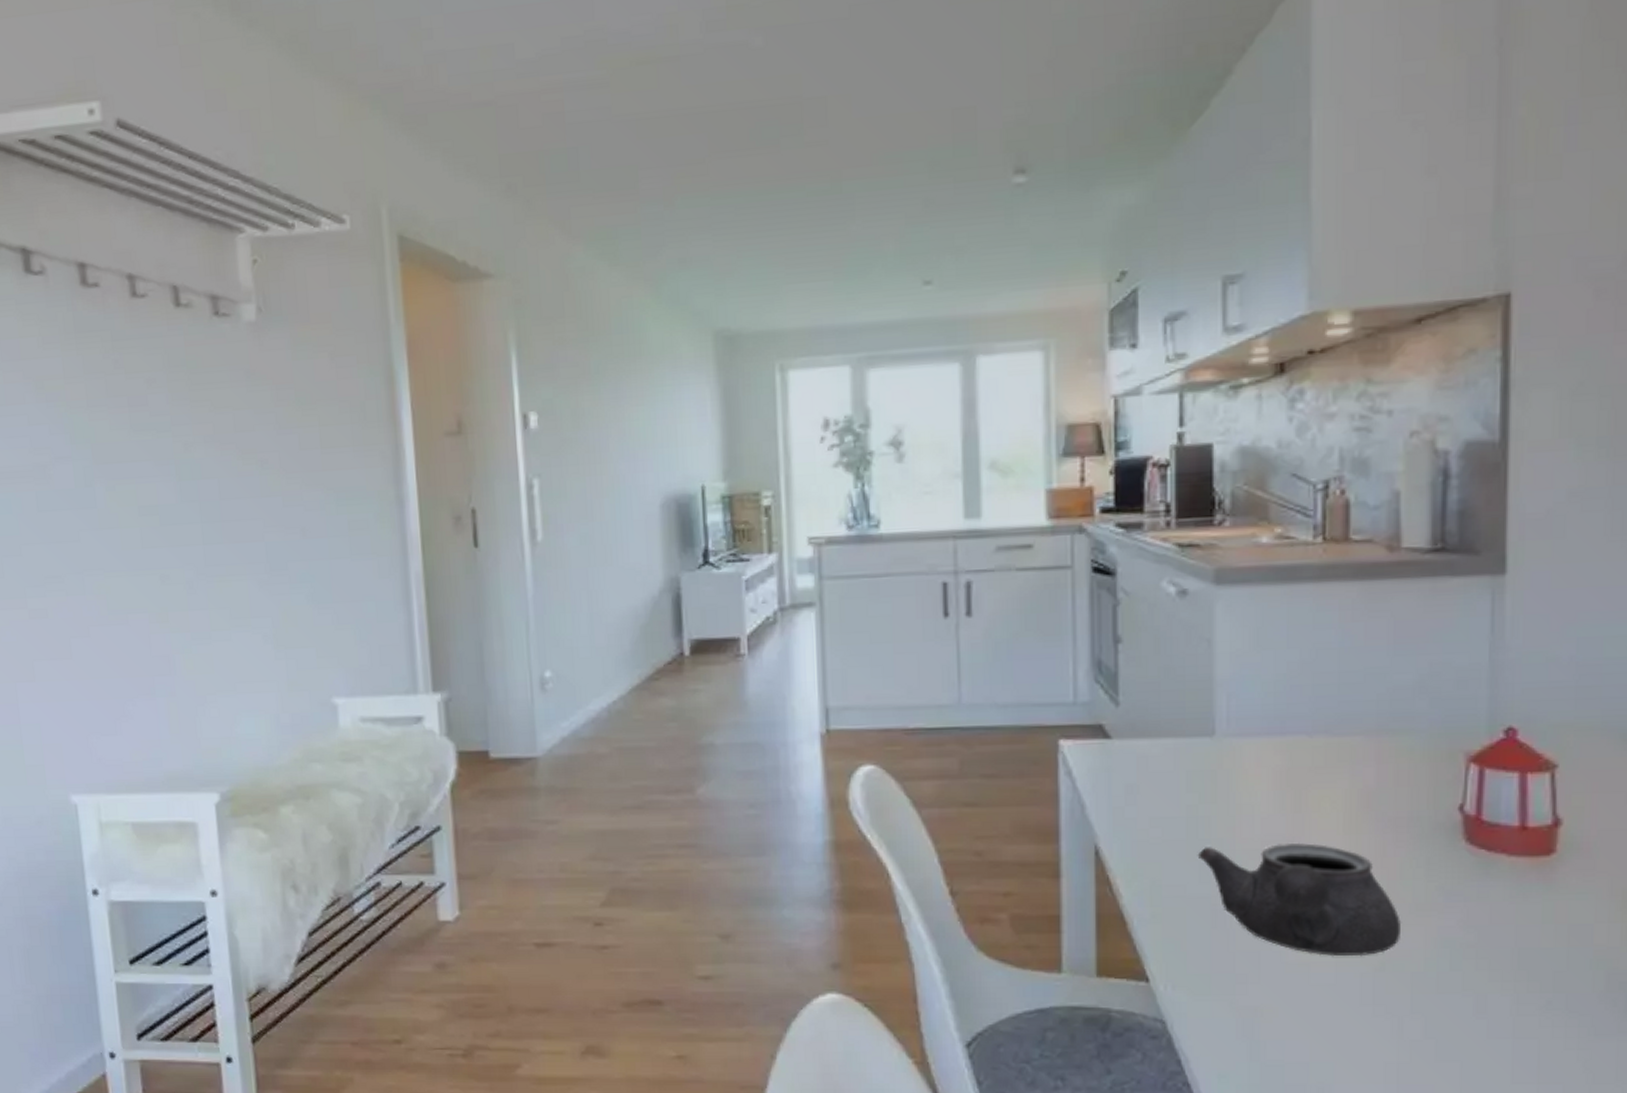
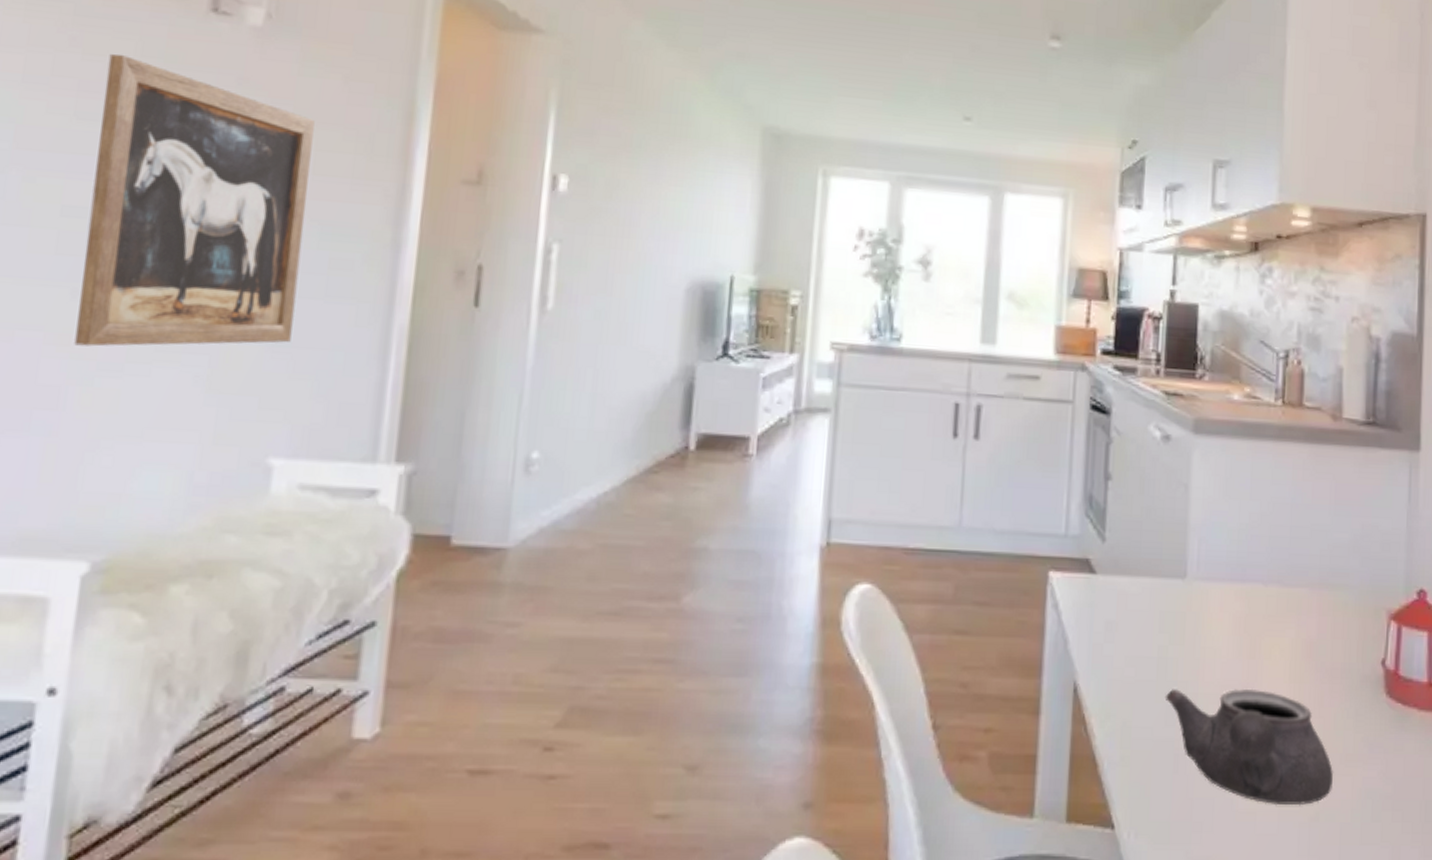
wall art: none [145,368,331,621] -> present [74,53,315,347]

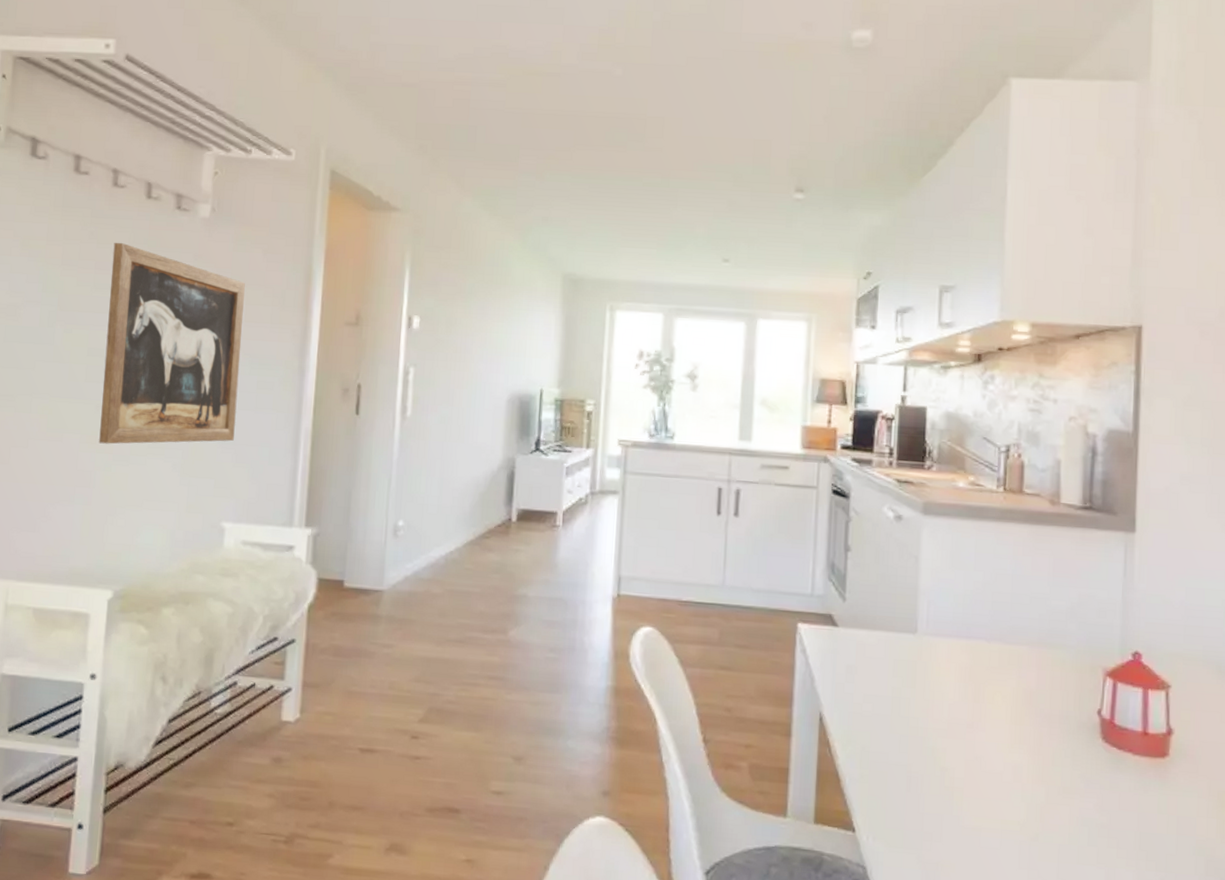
teapot: present [1165,688,1334,806] -> none [898,723,1053,827]

